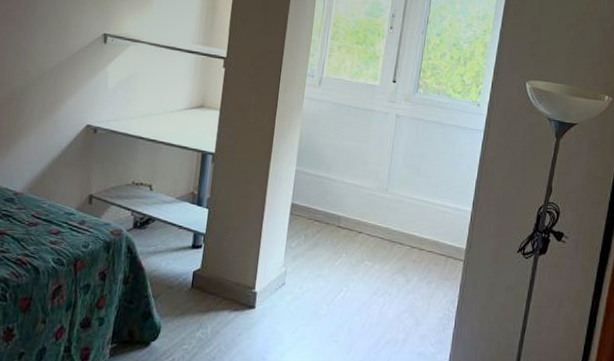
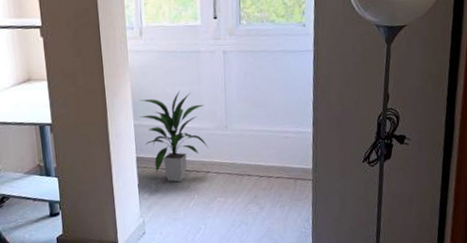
indoor plant: none [302,145,368,237] -> present [139,91,209,182]

